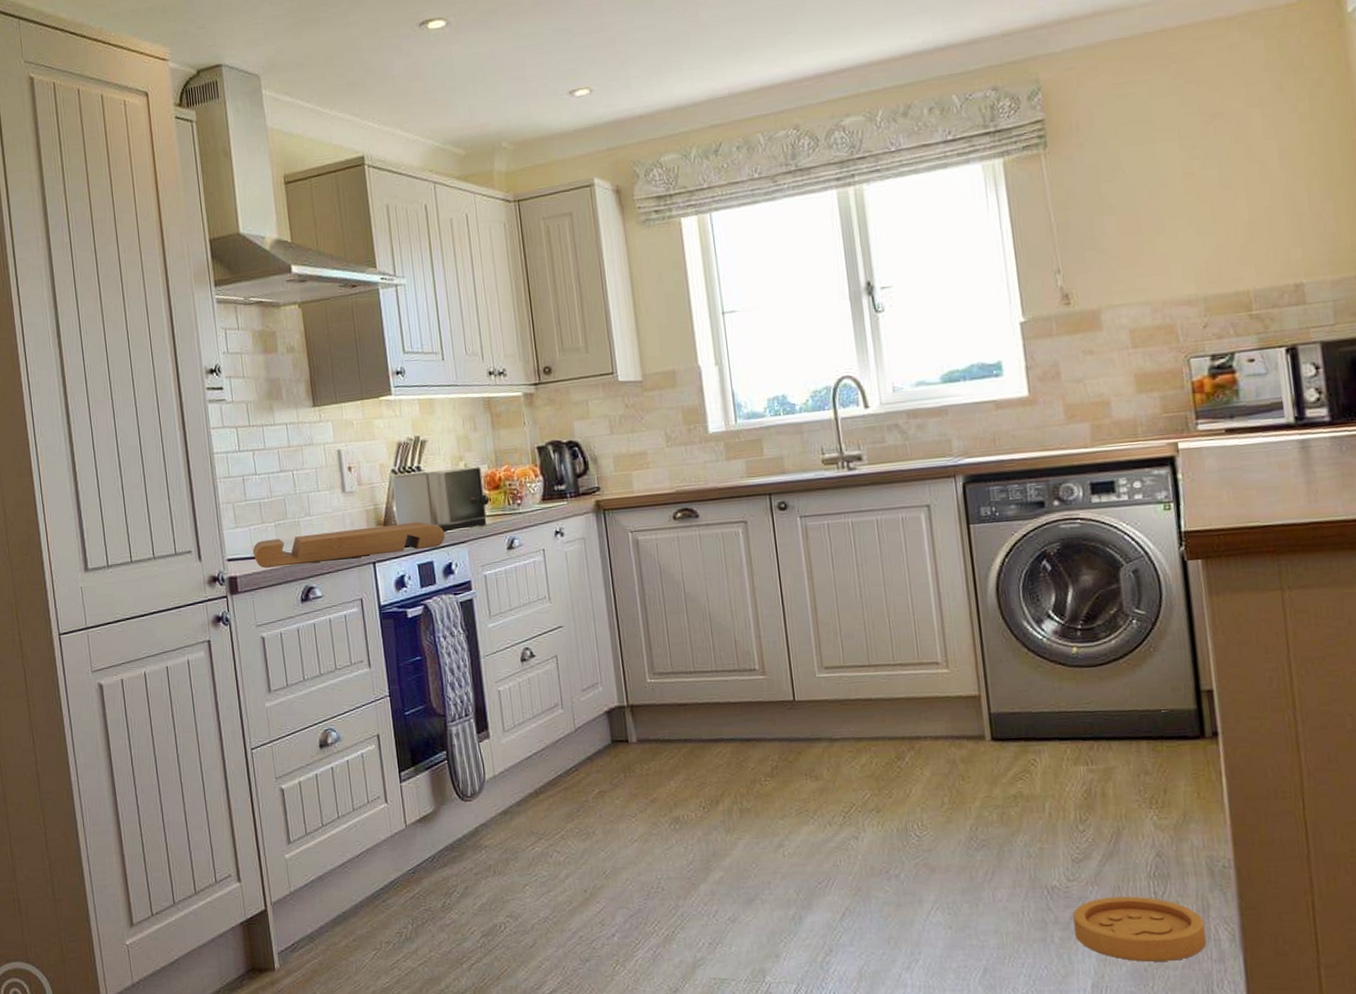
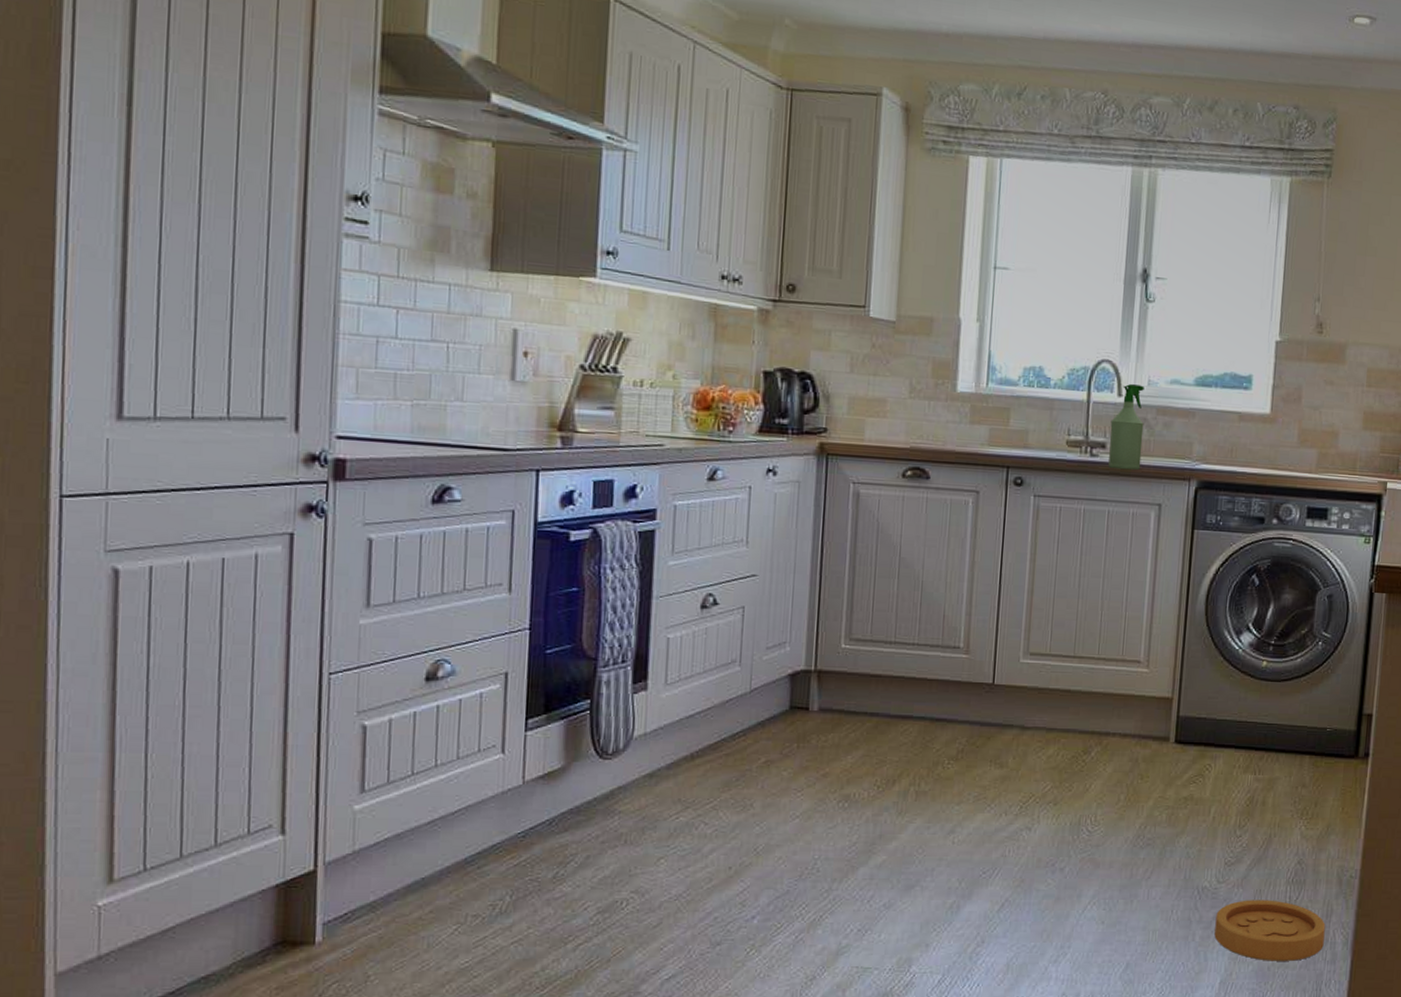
cutting board: present [252,522,445,568] -> none [374,420,634,465]
toaster: present [391,465,490,532] -> none [574,372,696,449]
spray bottle: none [862,393,902,479] -> present [1108,383,1144,471]

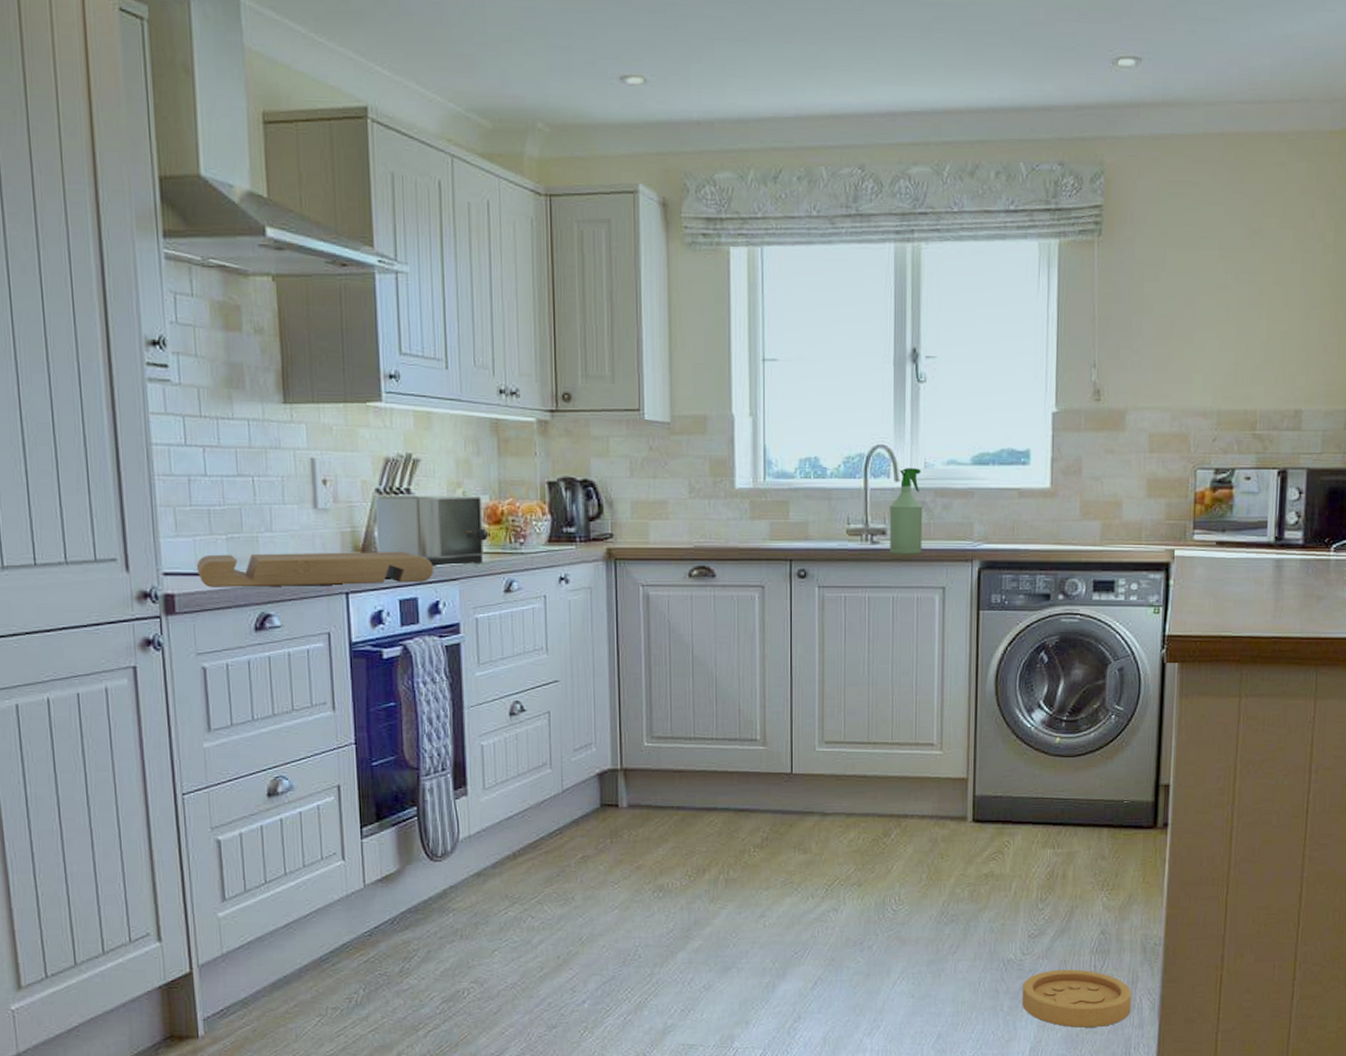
cutting board: none [374,420,634,465] -> present [196,552,433,588]
toaster: none [574,372,696,449] -> present [375,495,489,566]

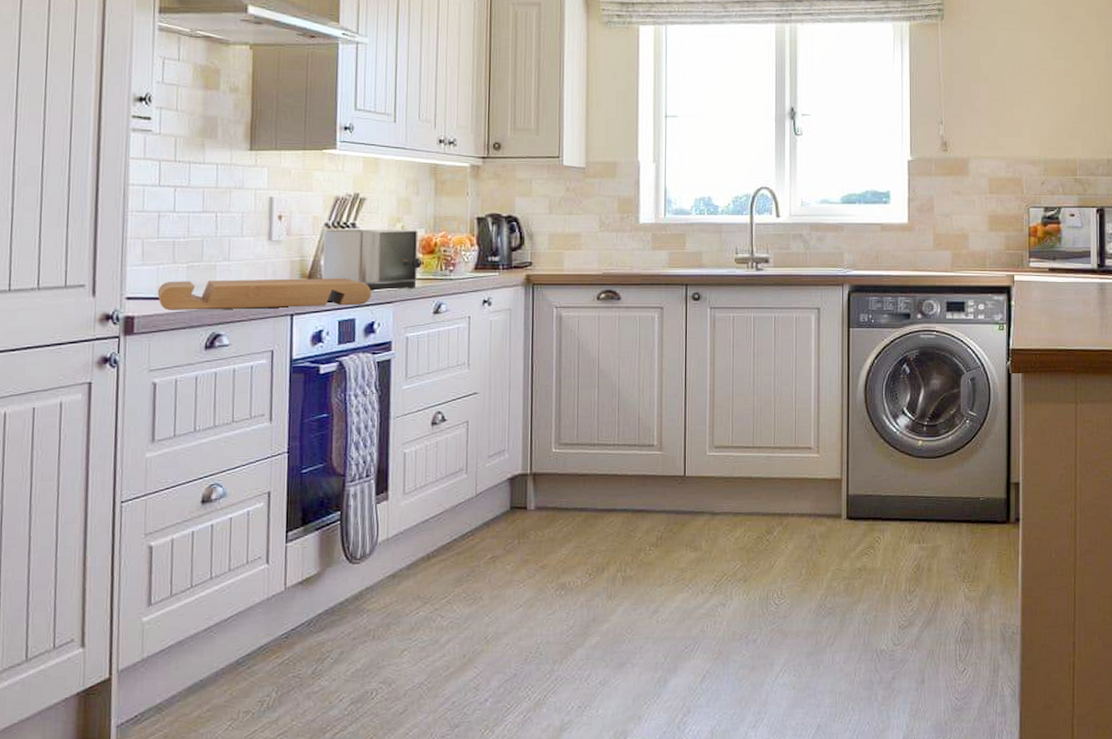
spray bottle: present [889,467,923,555] -> none [771,205,800,280]
pet bowl: present [1022,969,1132,1028] -> none [895,658,994,716]

